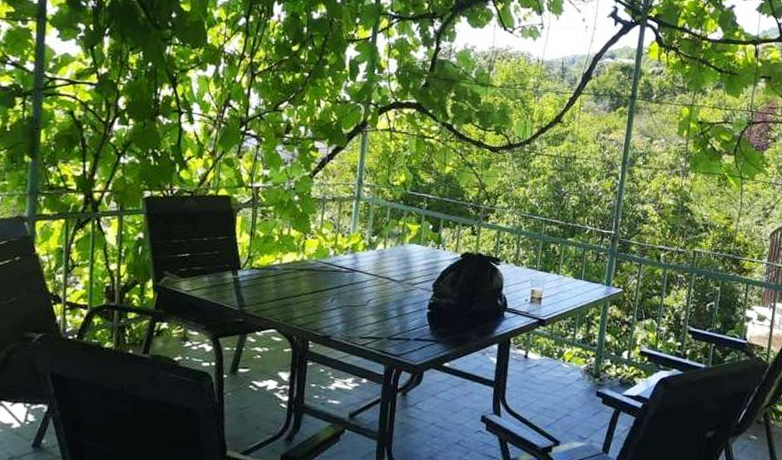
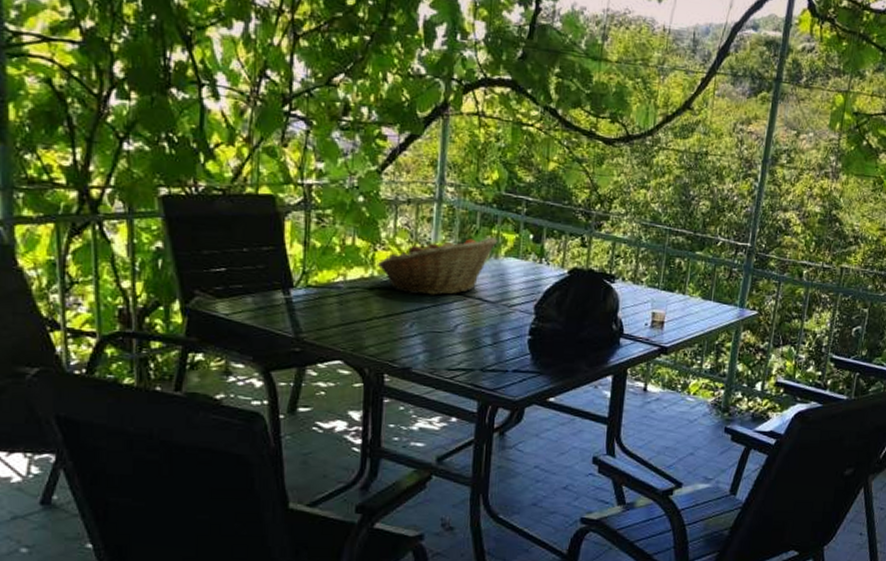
fruit basket: none [307,227,404,276] -> present [377,237,498,296]

